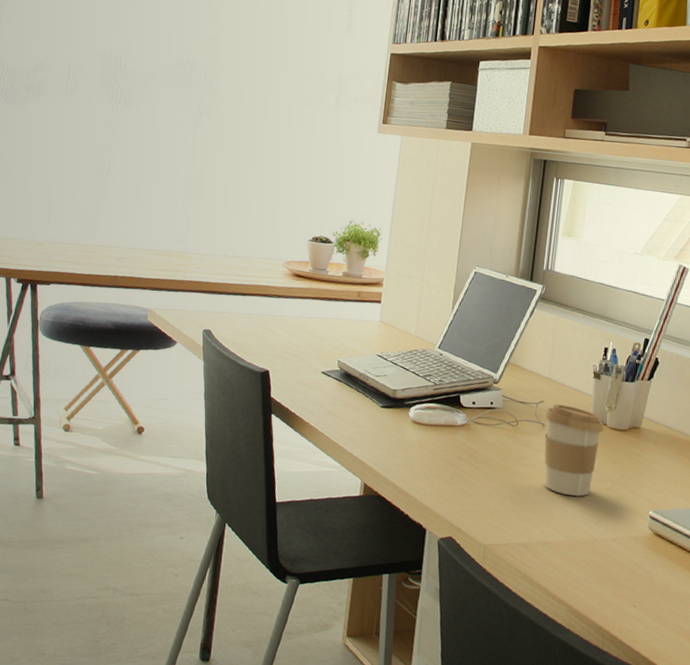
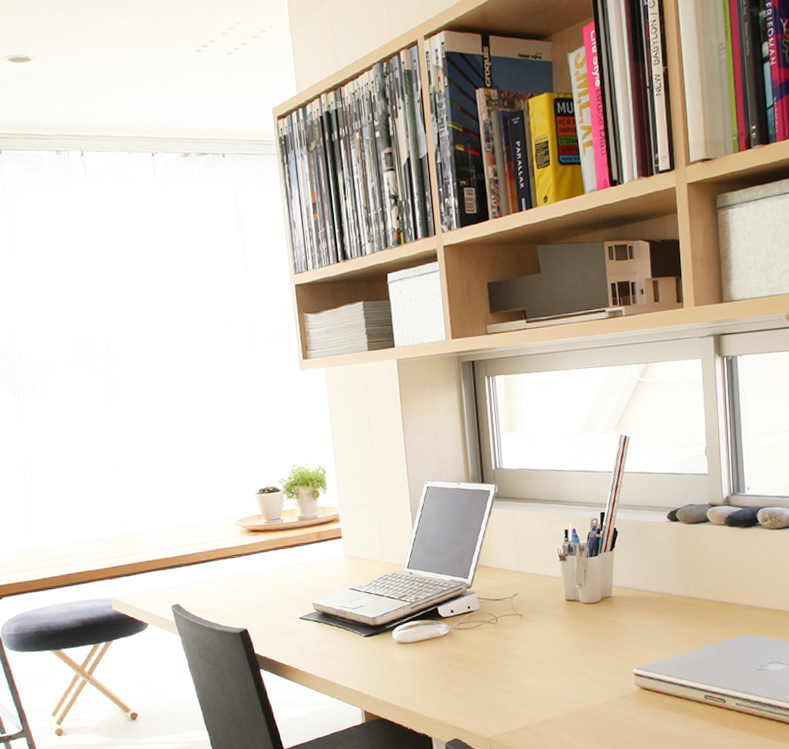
coffee cup: present [544,404,604,497] -> none [521,592,578,675]

